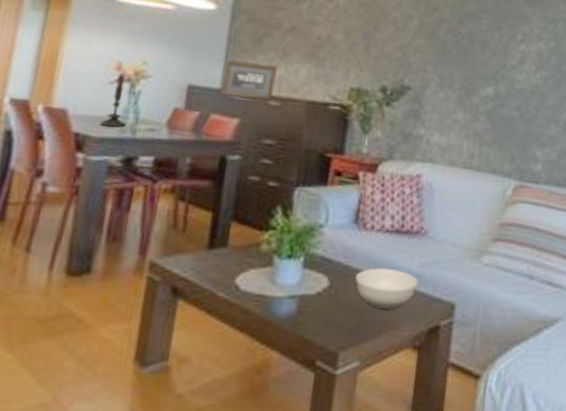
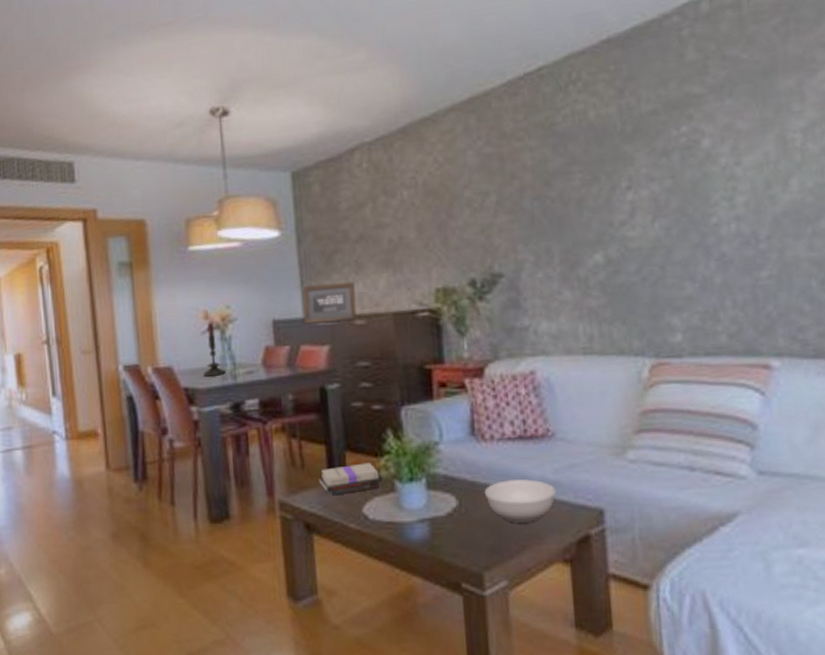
books: none [198,235,262,263] -> present [319,463,382,496]

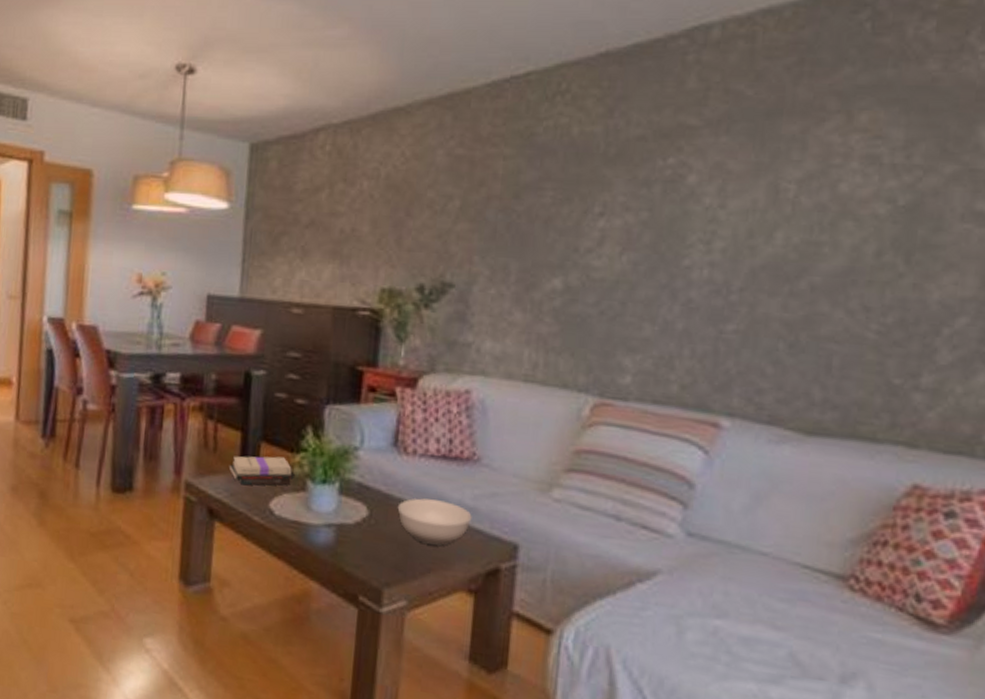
candle: present [203,322,226,377] -> none [128,286,151,344]
picture frame: present [303,282,357,324] -> none [240,264,298,308]

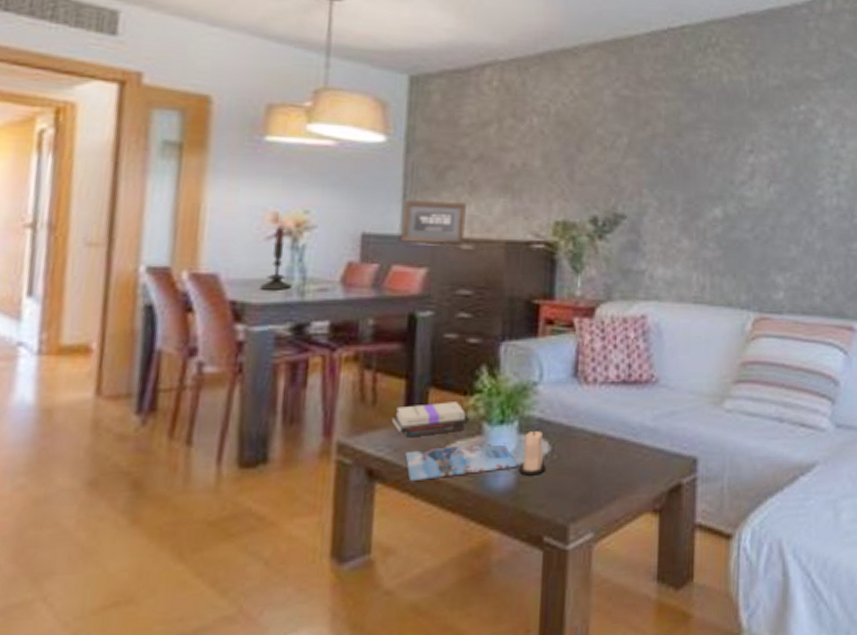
candle: none [128,286,151,344] -> present [260,227,291,290]
magazine: none [239,497,337,527] -> present [405,441,518,482]
picture frame: none [240,264,298,308] -> present [401,200,466,244]
candle: none [338,493,364,537] -> present [519,430,547,476]
bowl: present [397,498,472,546] -> none [580,425,653,471]

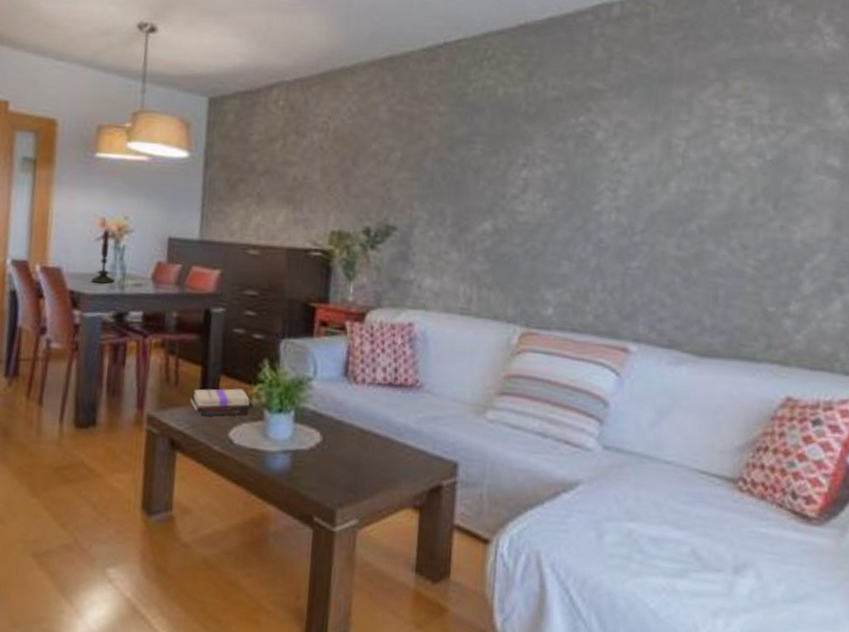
picture frame: present [401,200,466,244] -> none [199,209,254,249]
magazine: present [405,441,518,482] -> none [200,427,293,455]
candle: present [519,430,547,476] -> none [294,420,318,462]

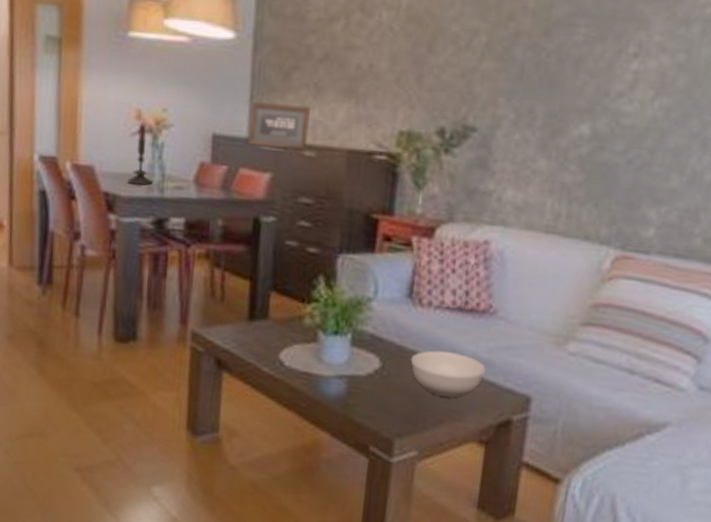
books: present [190,388,252,417] -> none [238,305,305,336]
picture frame: none [199,209,254,249] -> present [248,102,310,150]
bowl: none [348,423,416,467] -> present [410,350,486,398]

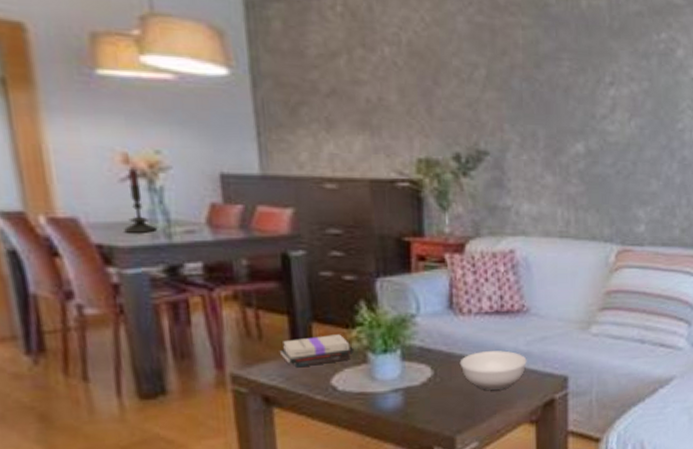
books: none [238,305,305,336] -> present [280,334,353,368]
picture frame: present [248,102,310,150] -> none [259,138,327,183]

